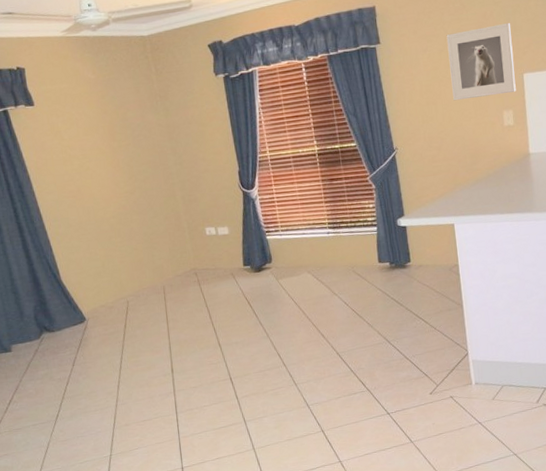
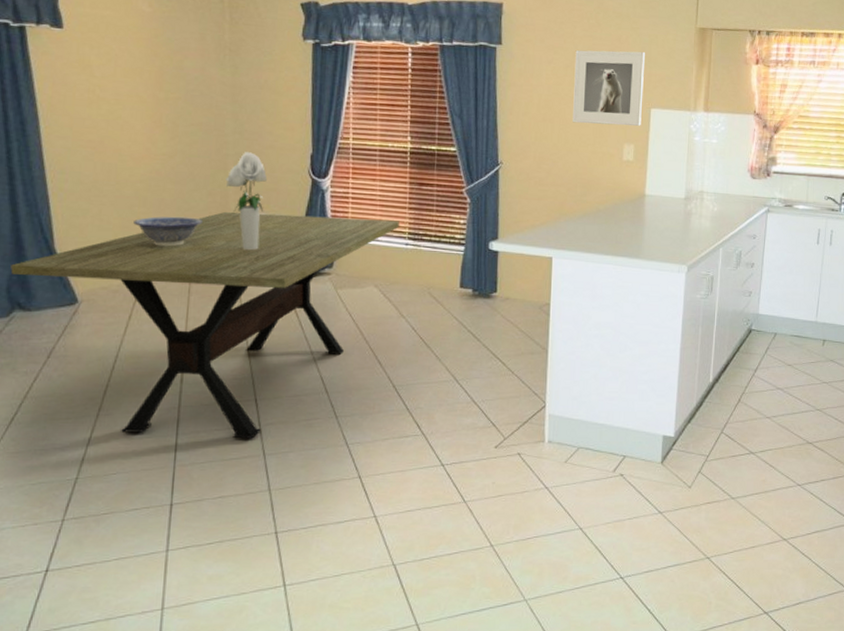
dining table: none [34,214,320,417] -> present [10,211,399,439]
decorative bowl: none [114,239,165,267] -> present [133,216,202,247]
bouquet: none [176,178,211,259] -> present [225,152,268,251]

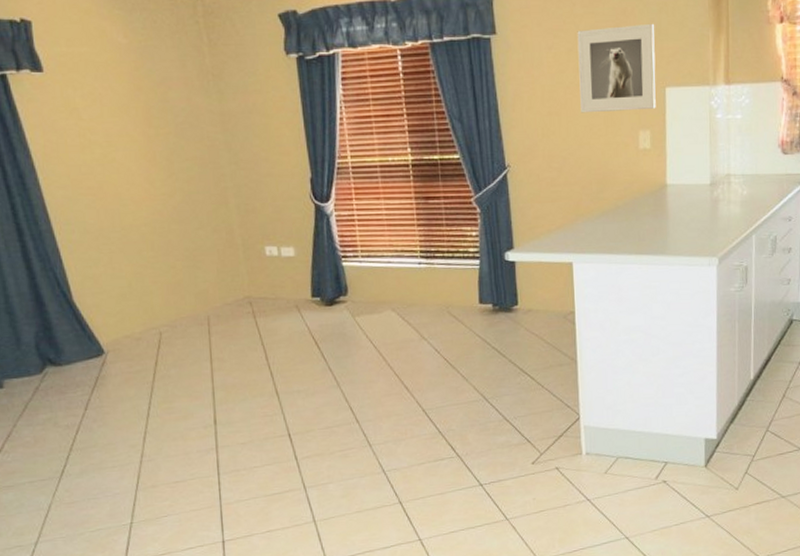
dining table: present [10,211,399,439] -> none [35,239,410,476]
decorative bowl: present [133,216,202,247] -> none [145,256,212,290]
bouquet: present [225,152,268,251] -> none [228,182,271,286]

